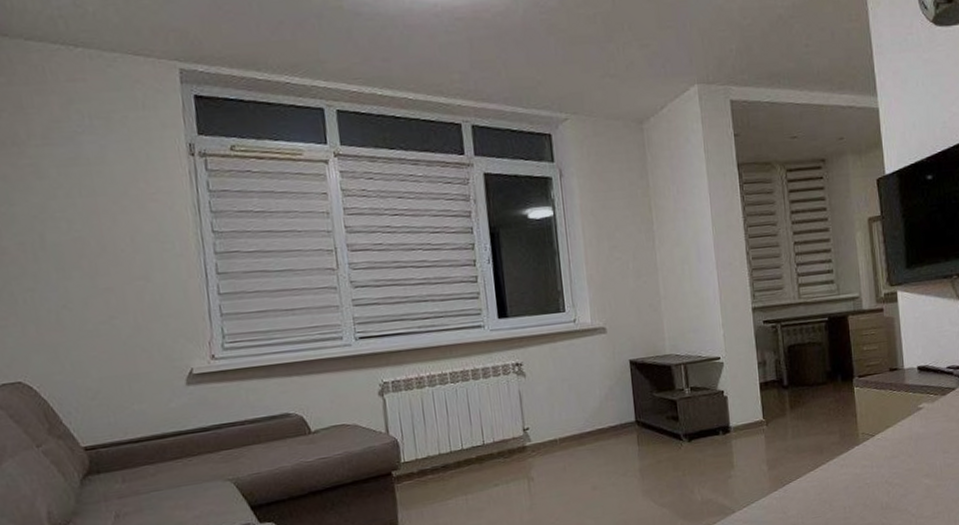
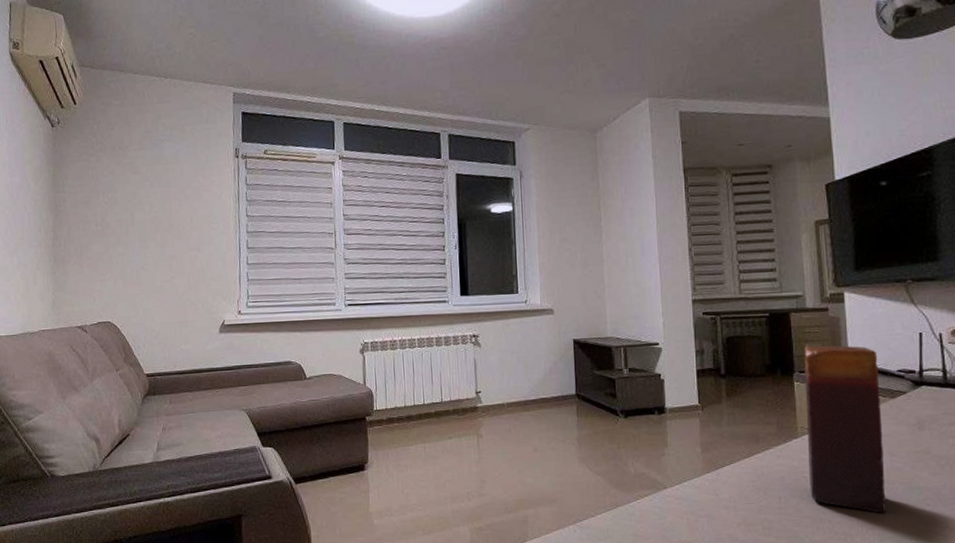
candle: none [862,345,941,512] -> present [804,345,886,513]

